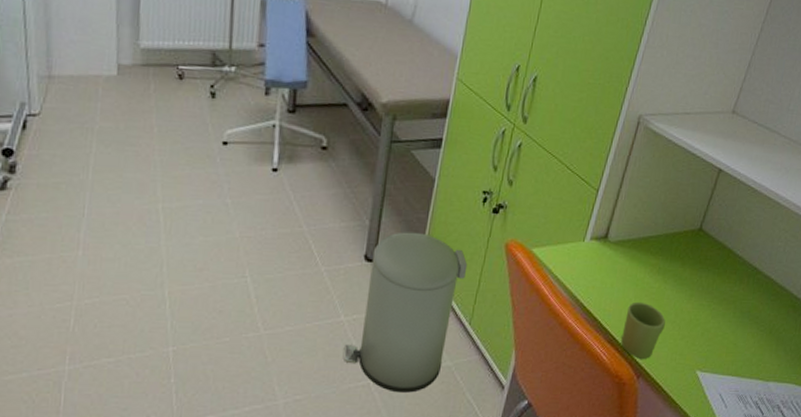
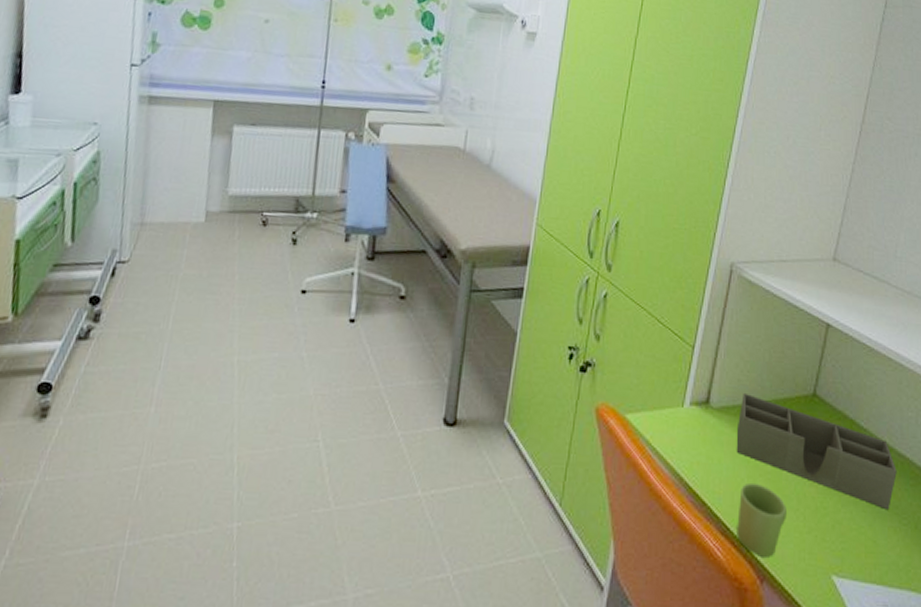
pedal bin: present [343,232,468,393] -> none [419,392,555,591]
desk organizer: none [628,228,762,320] -> present [737,392,897,511]

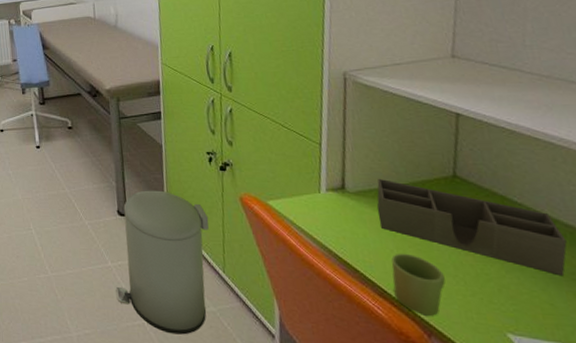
pedal bin: none [419,392,555,591] -> present [115,190,209,335]

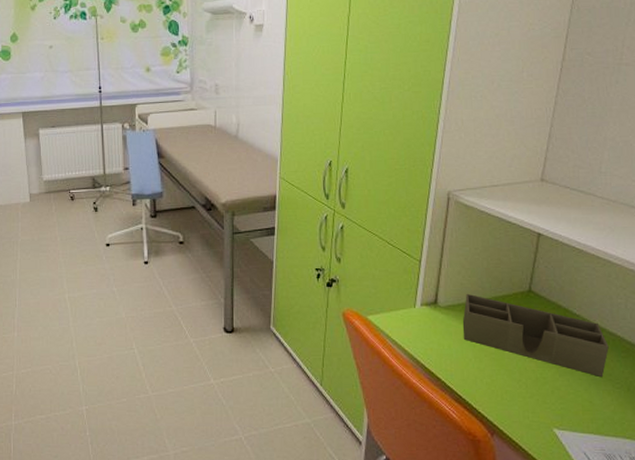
pedal bin: present [115,190,209,335] -> none [216,307,312,447]
mug: present [391,253,446,316] -> none [468,361,511,417]

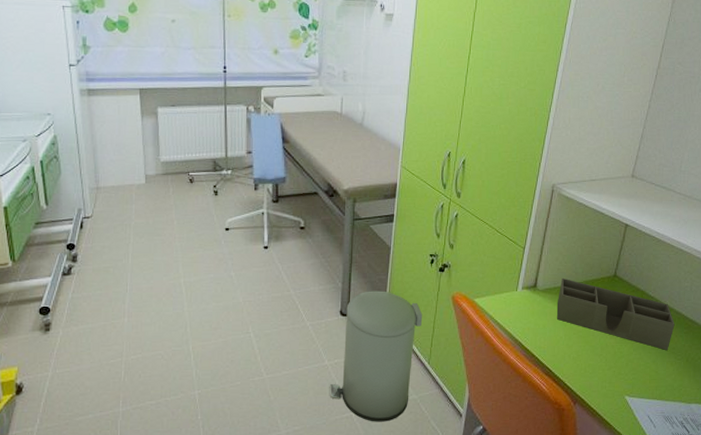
pedal bin: none [216,307,312,447] -> present [329,291,423,422]

